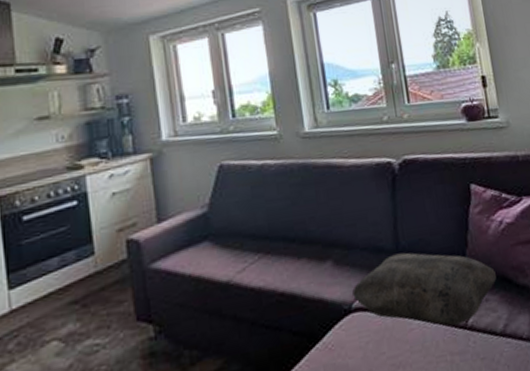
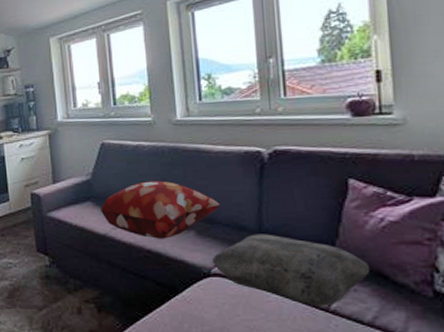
decorative pillow: none [221,205,357,278] -> present [101,181,221,239]

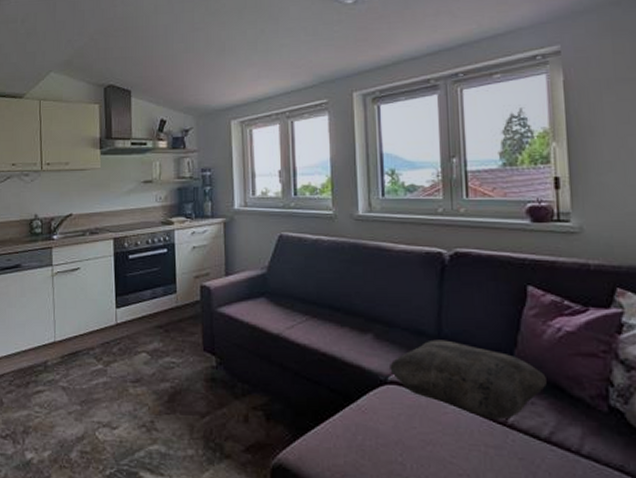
decorative pillow: present [101,181,221,239] -> none [275,278,400,342]

